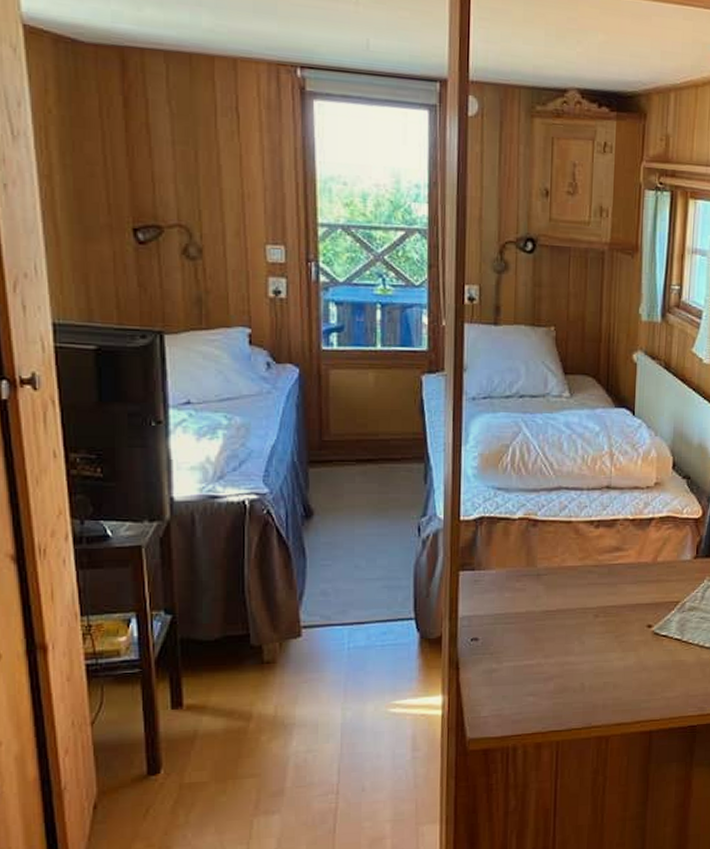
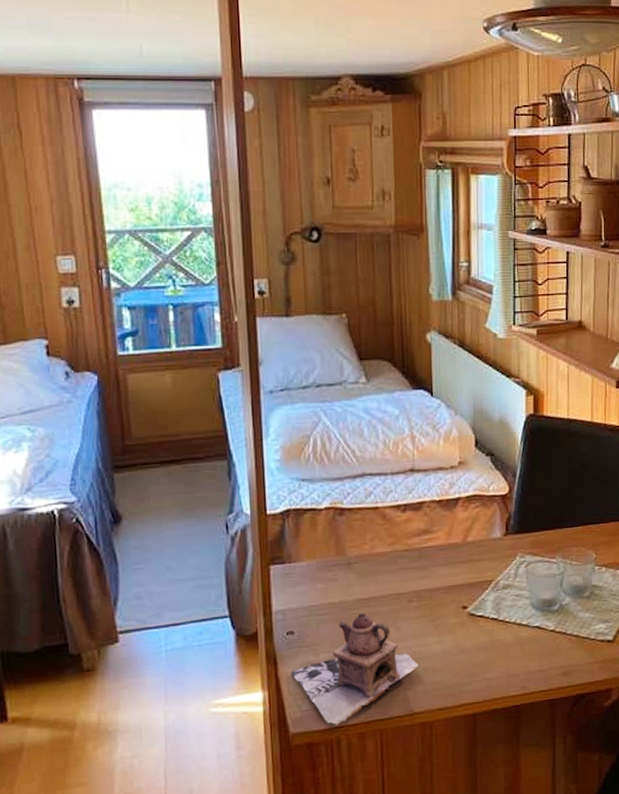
teapot: none [471,624,601,735] -> present [290,612,420,728]

